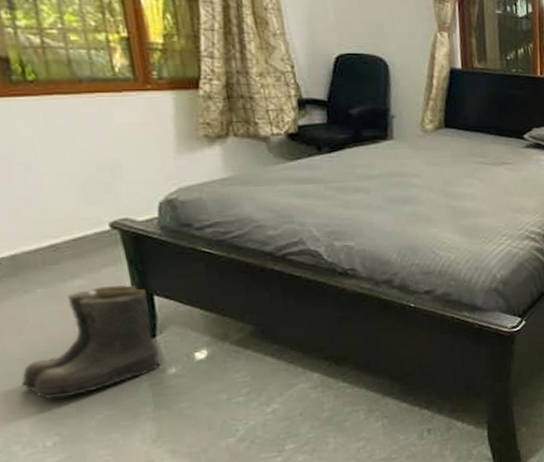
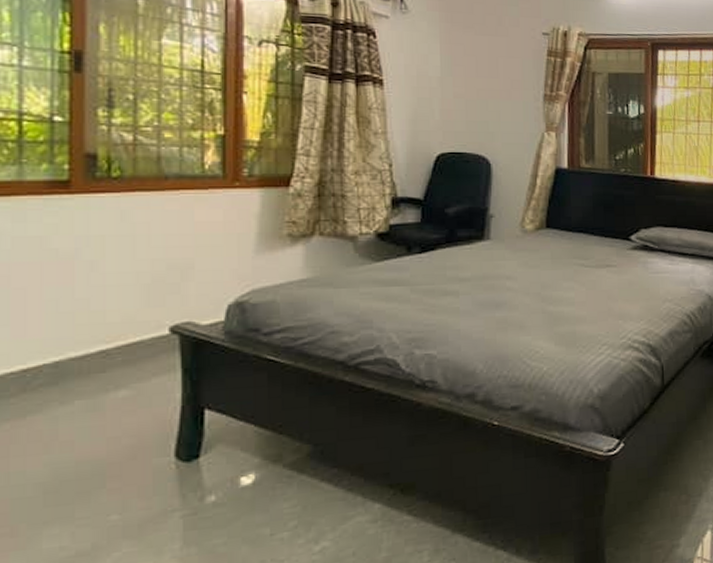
boots: present [20,285,162,400] -> none [32,397,201,533]

